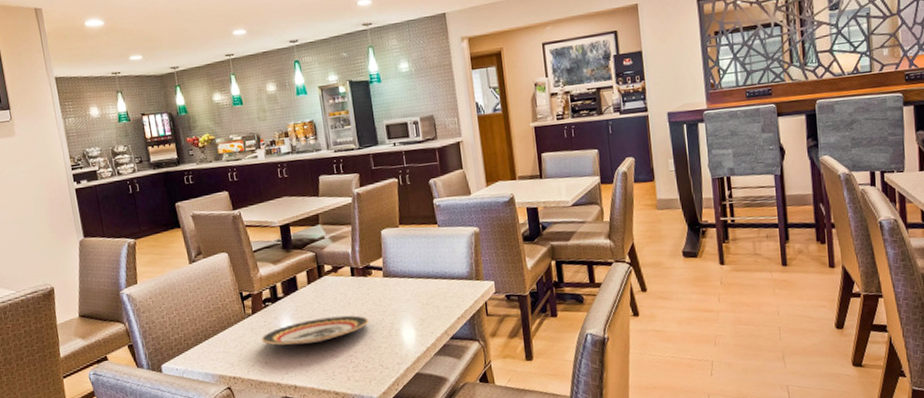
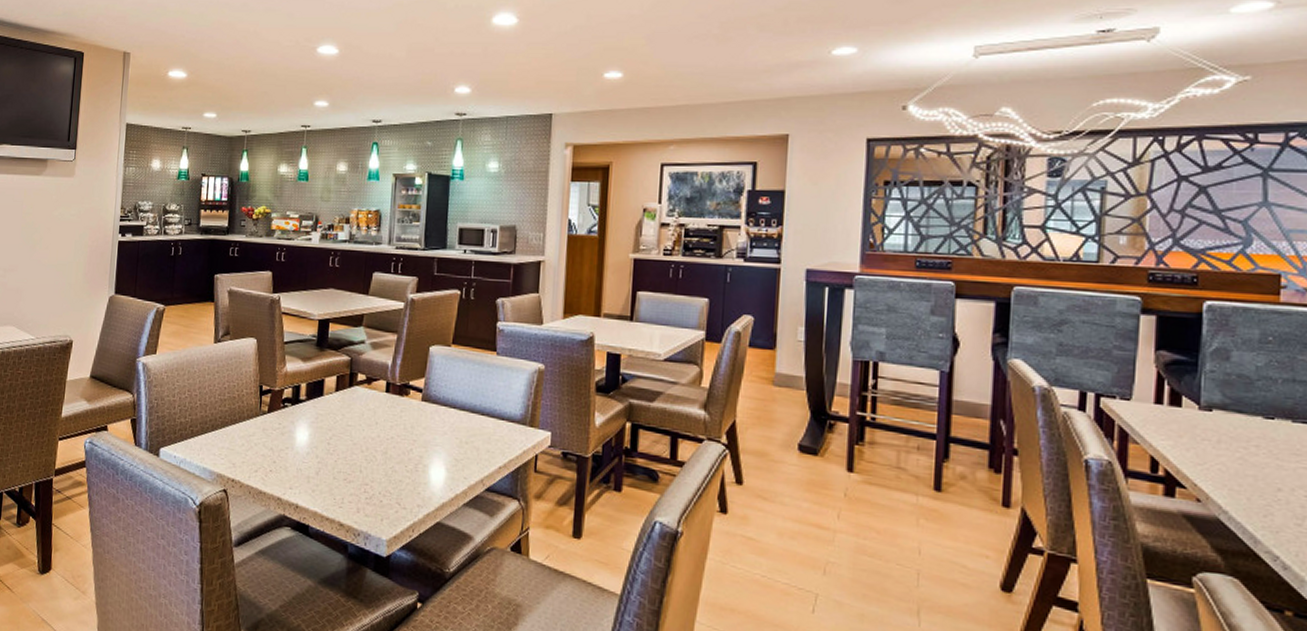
plate: present [261,315,369,346] -> none [271,432,395,461]

